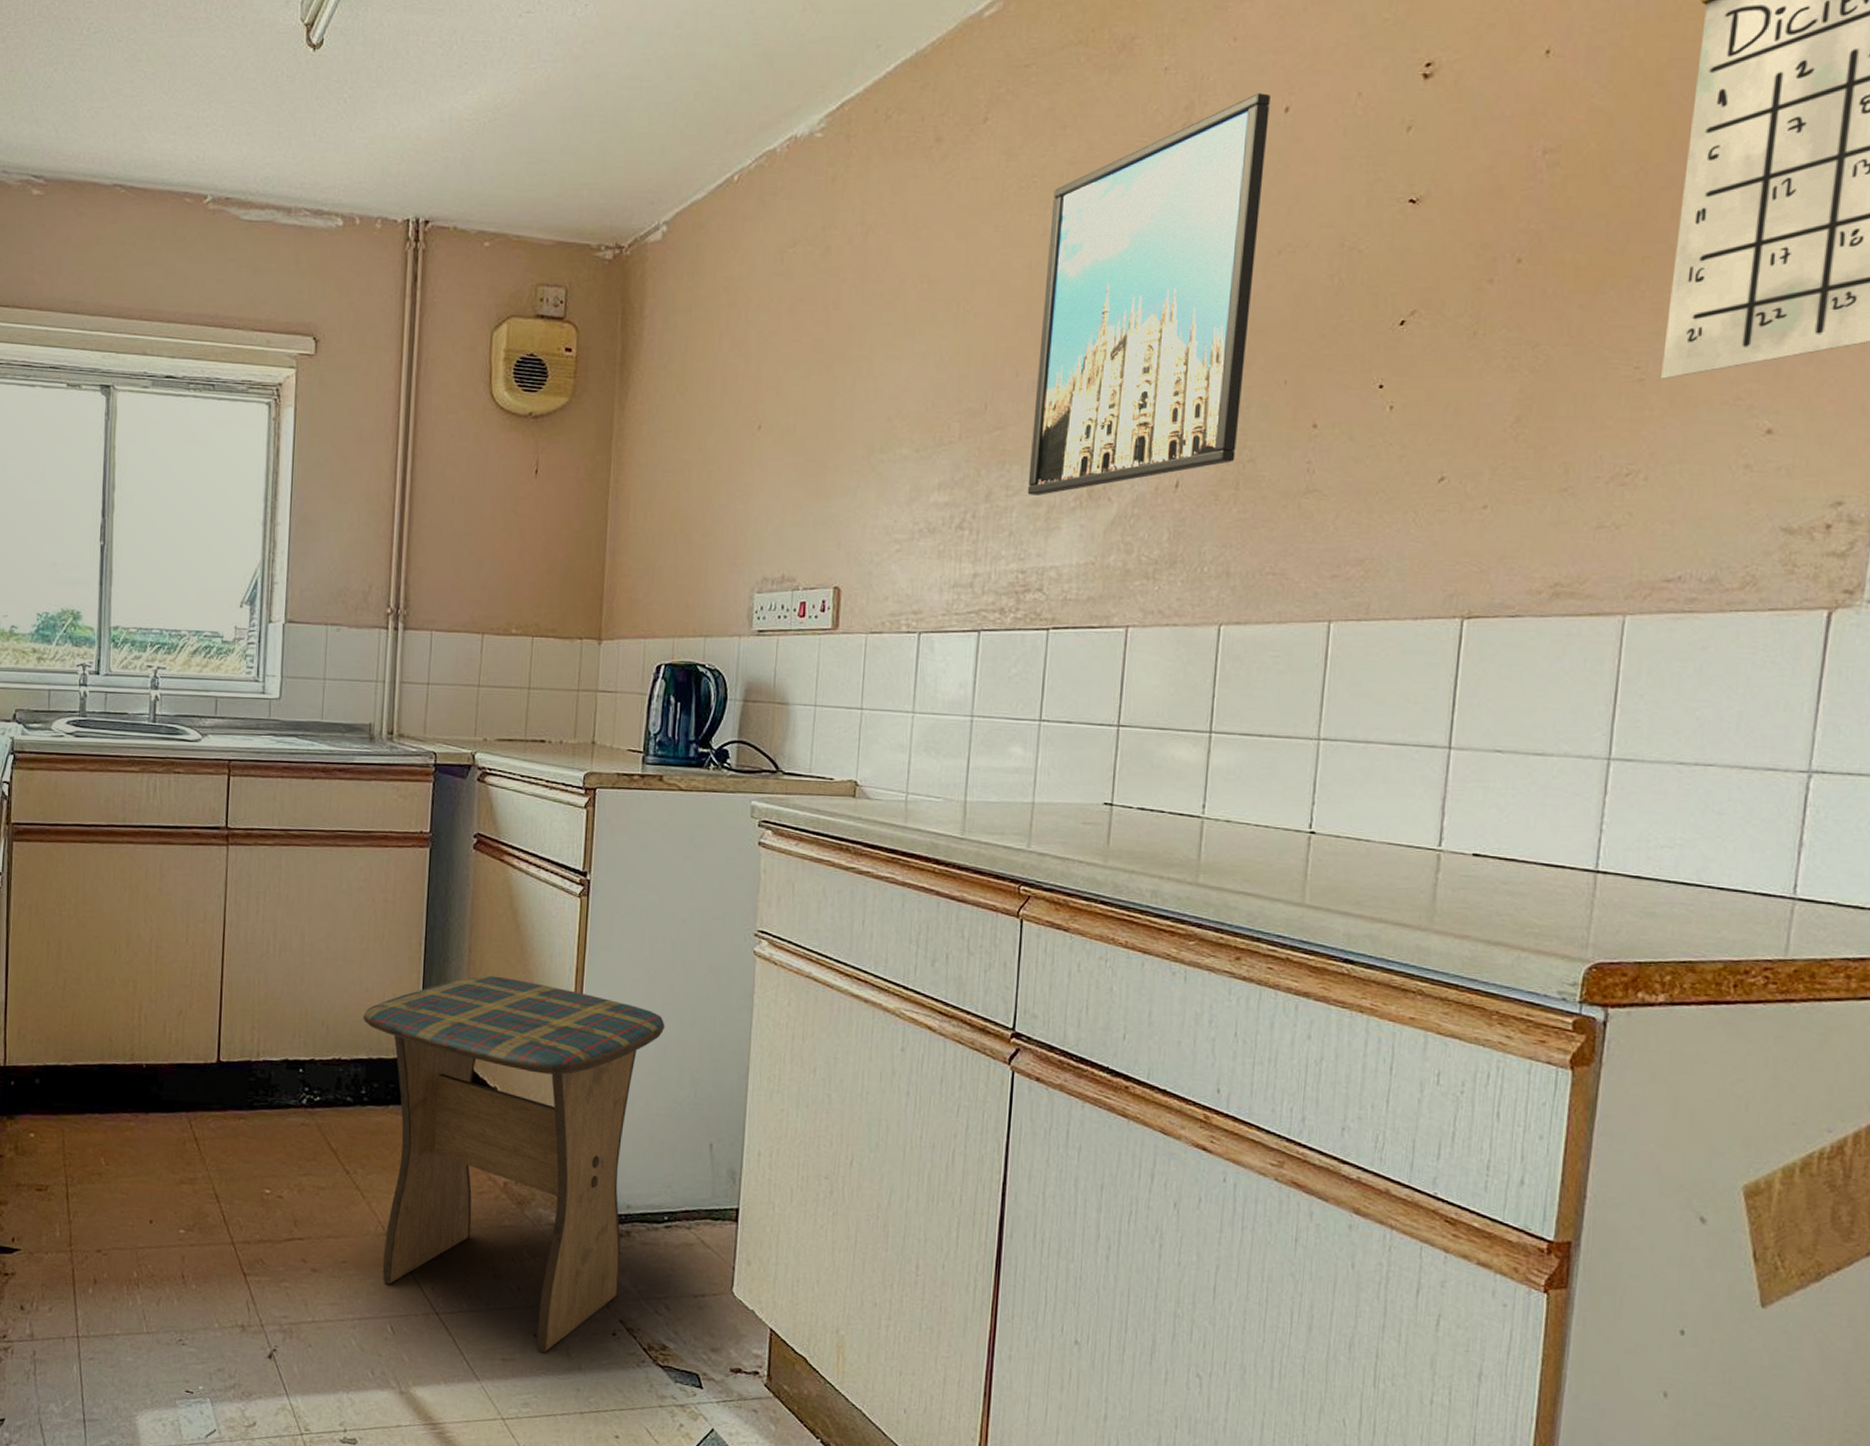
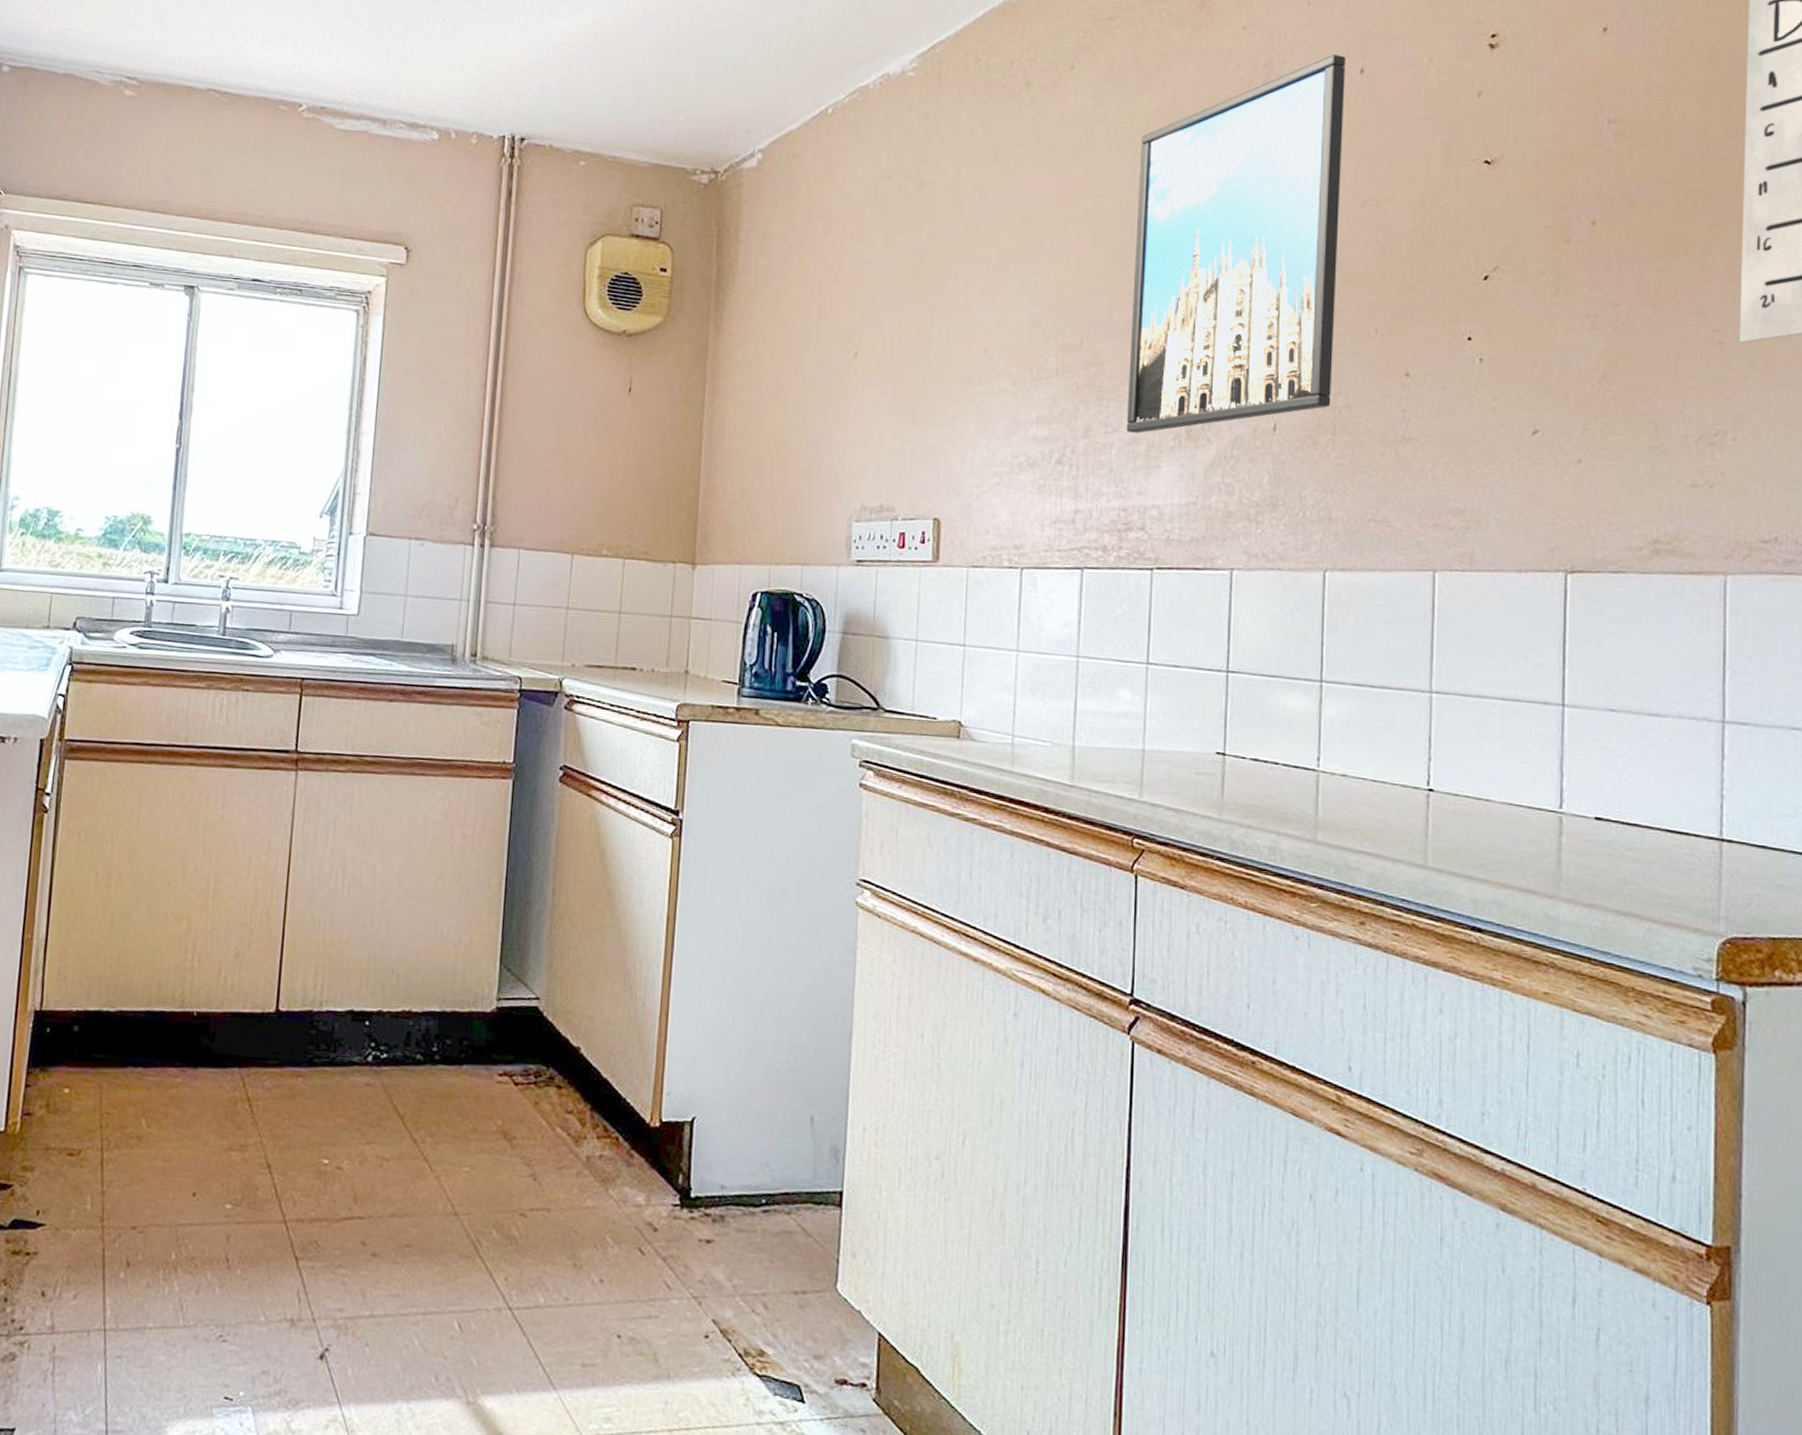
stool: present [363,975,665,1353] -> none [437,921,762,1358]

